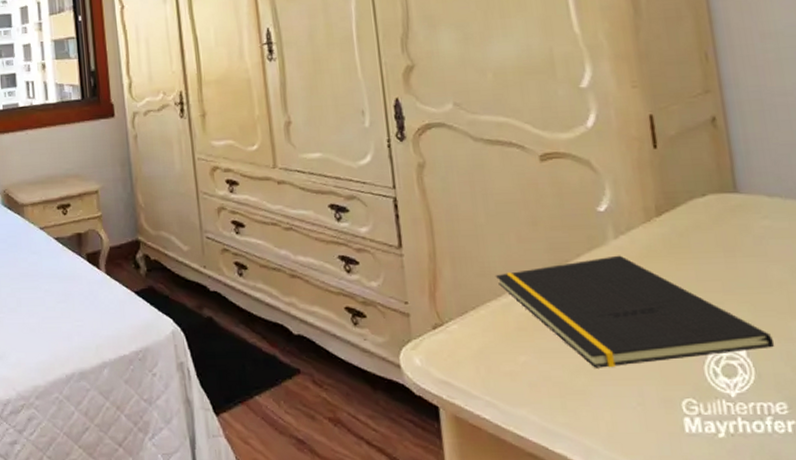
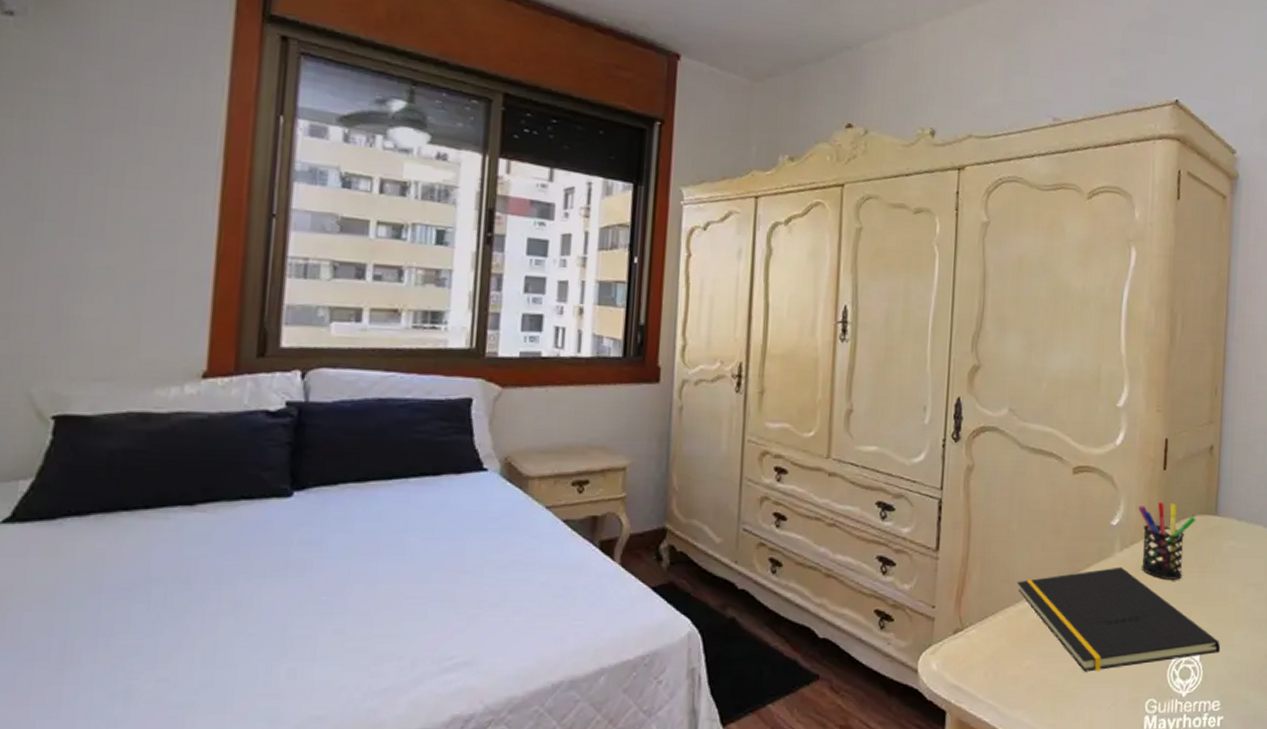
pen holder: none [628,182,709,268] -> present [1138,501,1196,581]

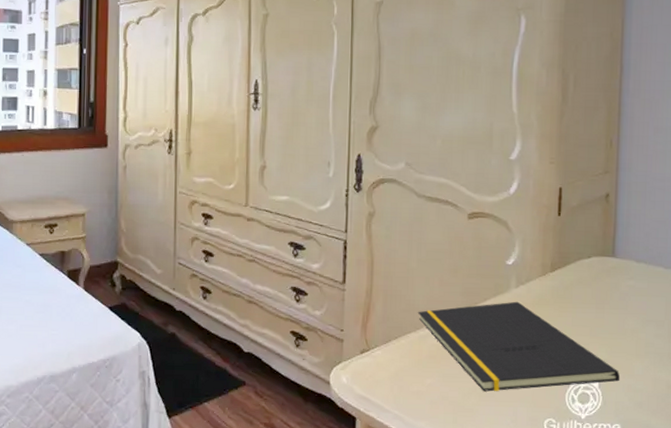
pen holder: present [1138,501,1196,581] -> none [533,244,593,315]

